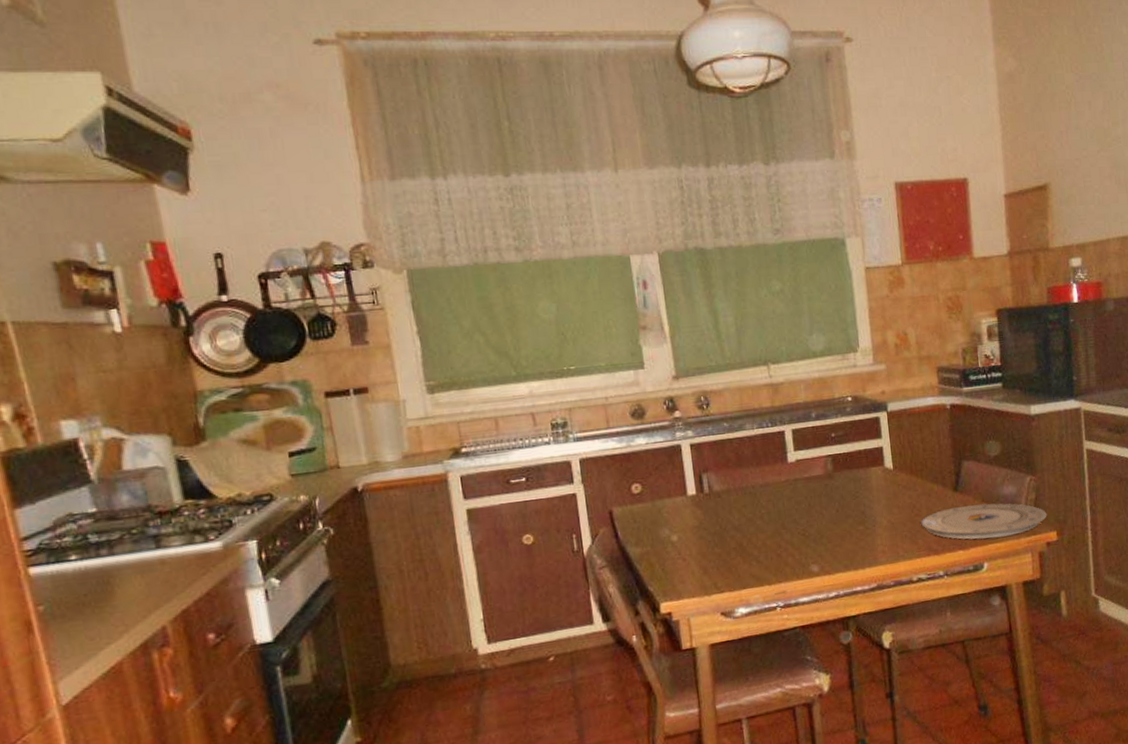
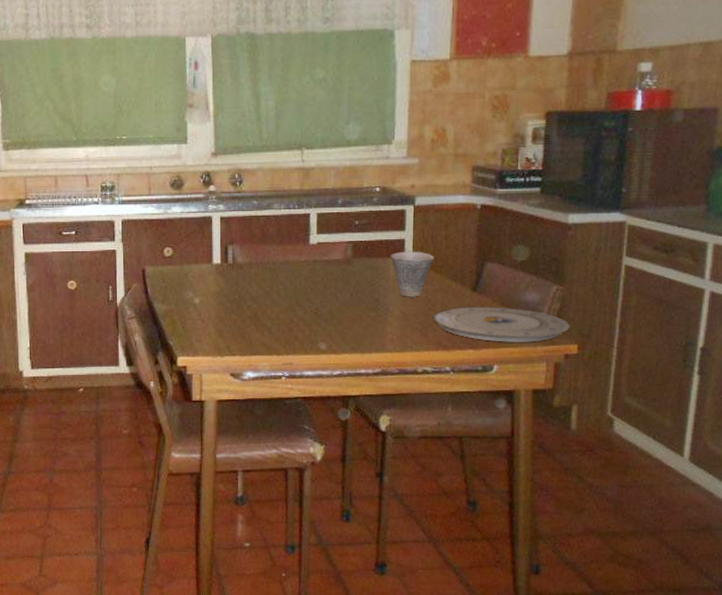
cup: none [871,457,914,506] -> present [391,251,434,297]

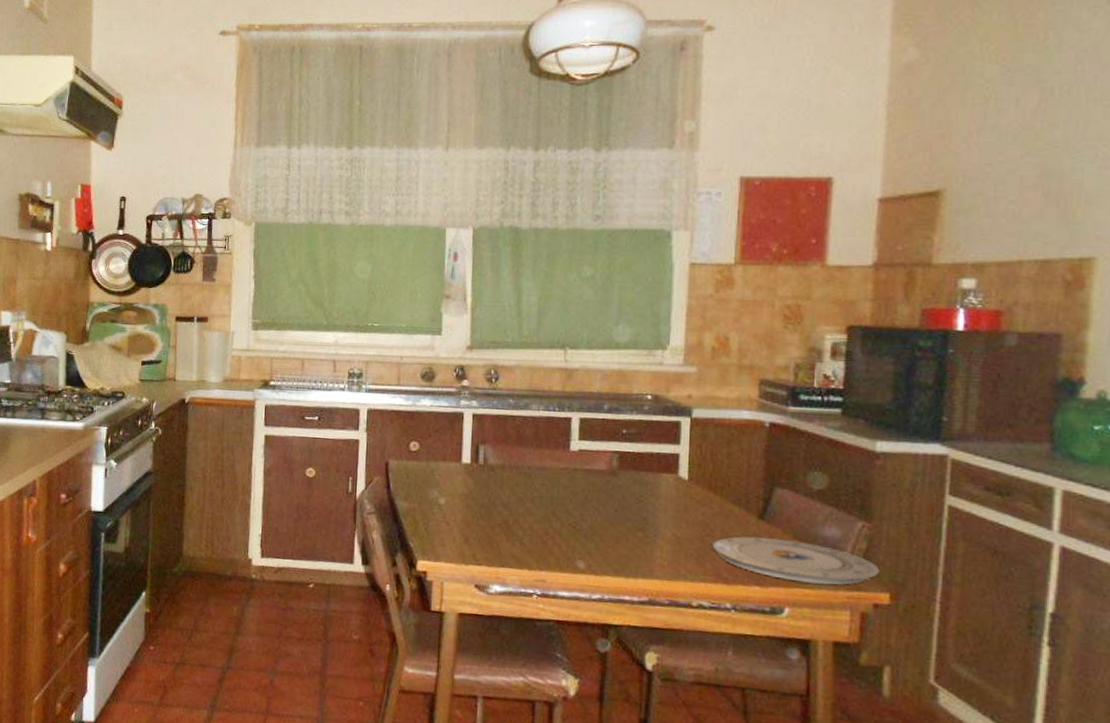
cup: present [391,251,434,297] -> none [662,467,714,520]

